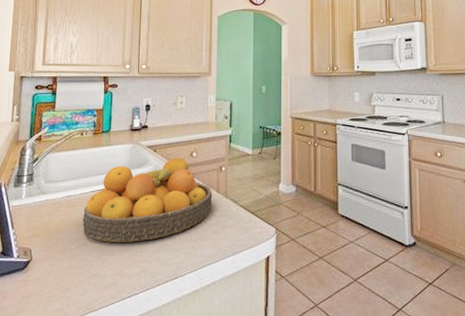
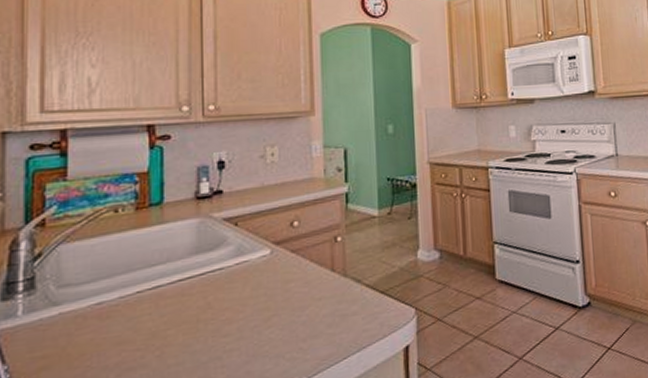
fruit bowl: present [82,158,213,242] -> none [125,230,326,361]

